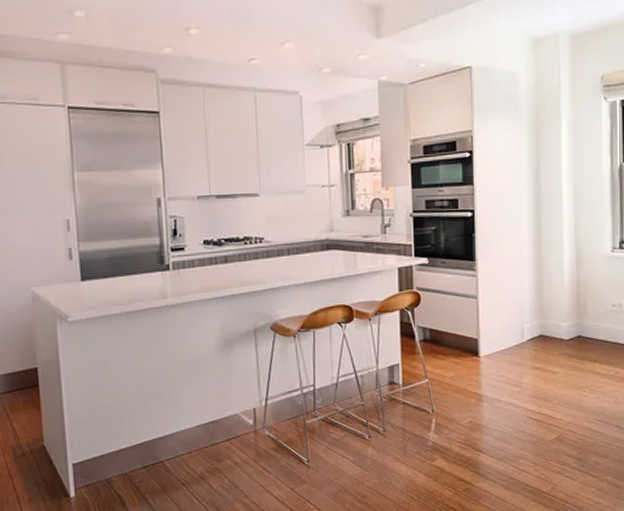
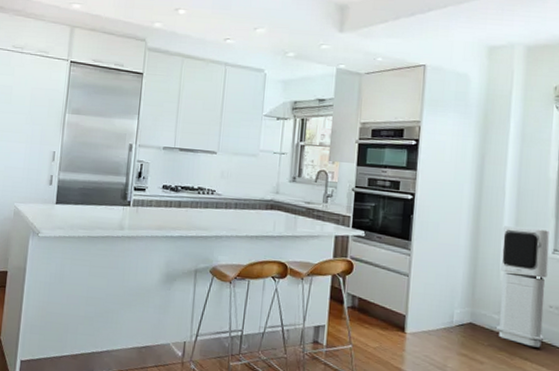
air purifier: none [563,227,610,348] -> present [497,226,551,348]

